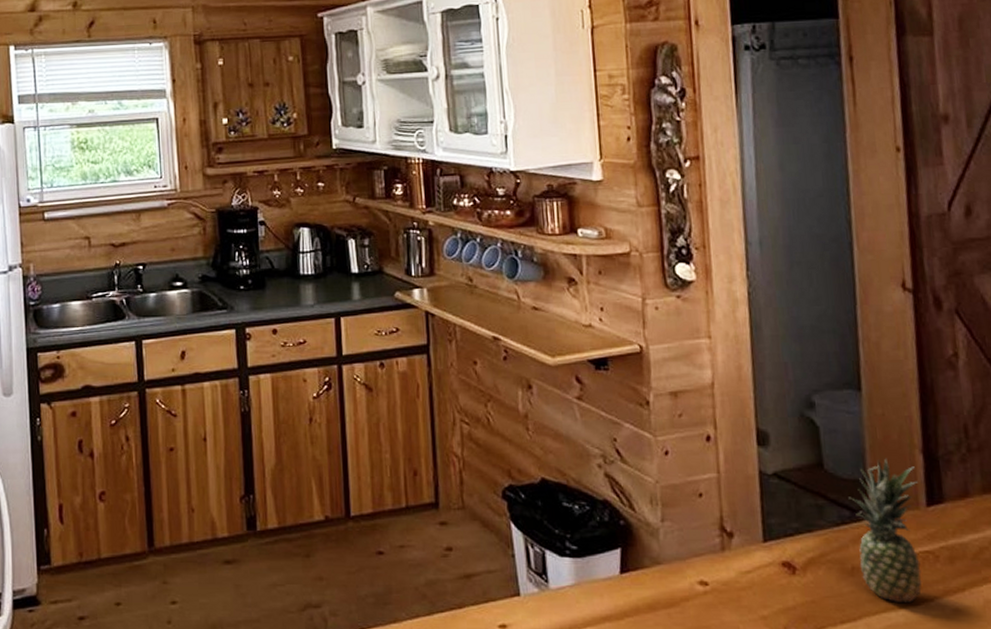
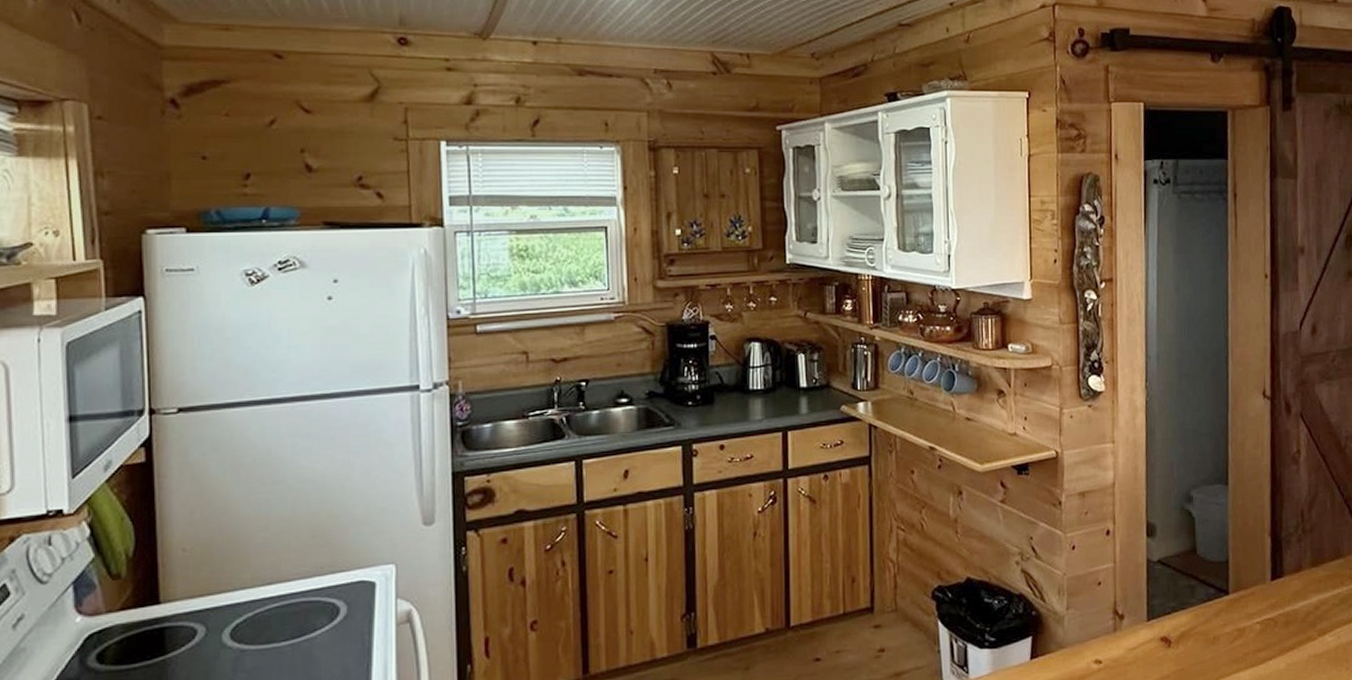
fruit: present [848,458,922,602] -> none [1214,542,1266,664]

